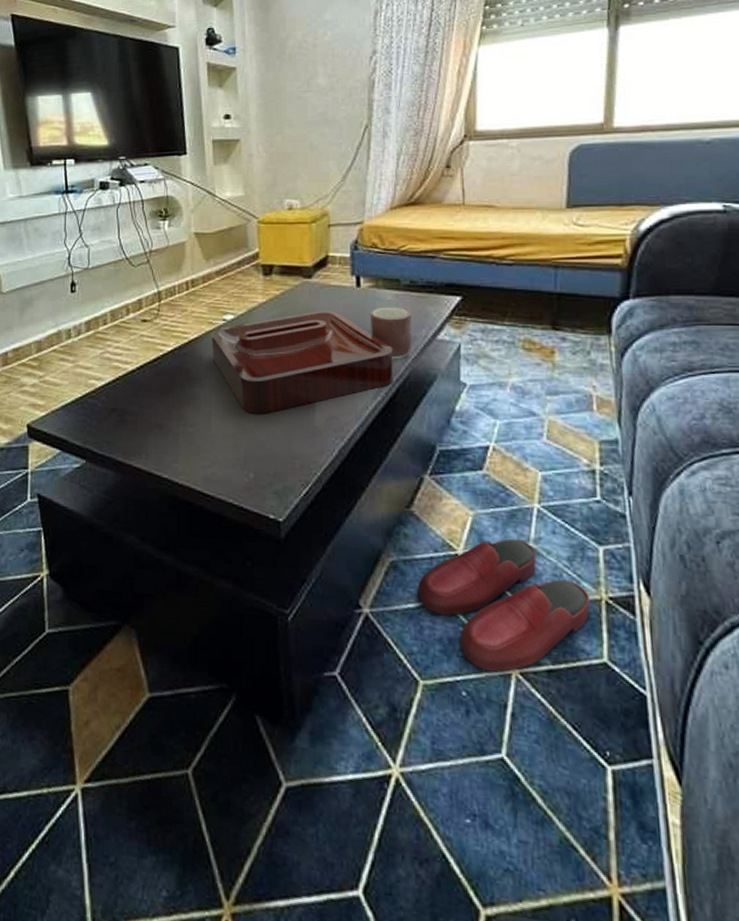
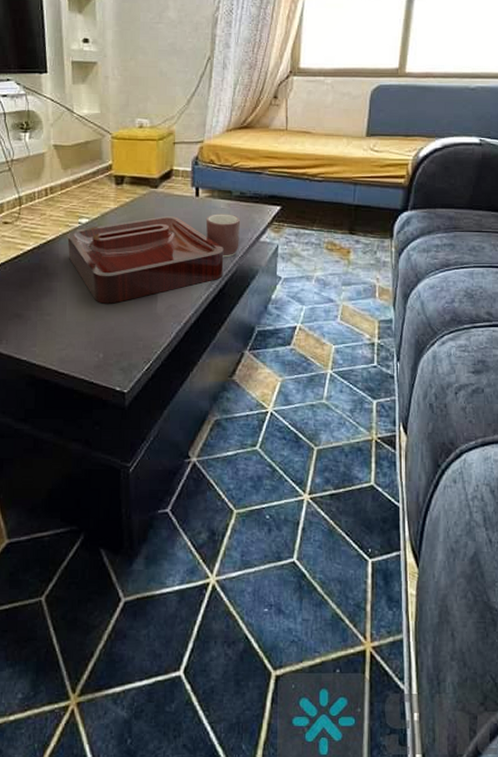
slippers: present [417,538,591,673] -> none [235,397,365,499]

